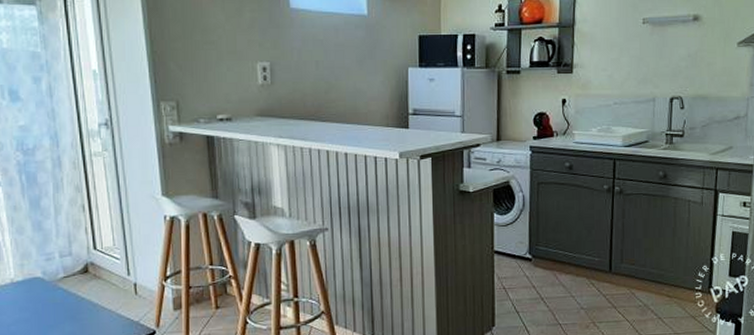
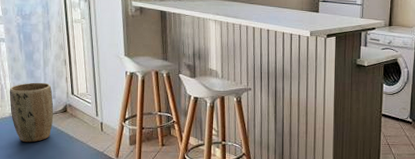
plant pot: none [9,236,71,316] -> present [9,82,54,143]

